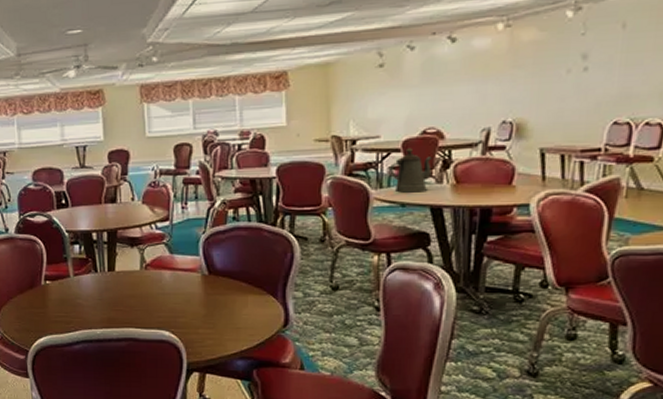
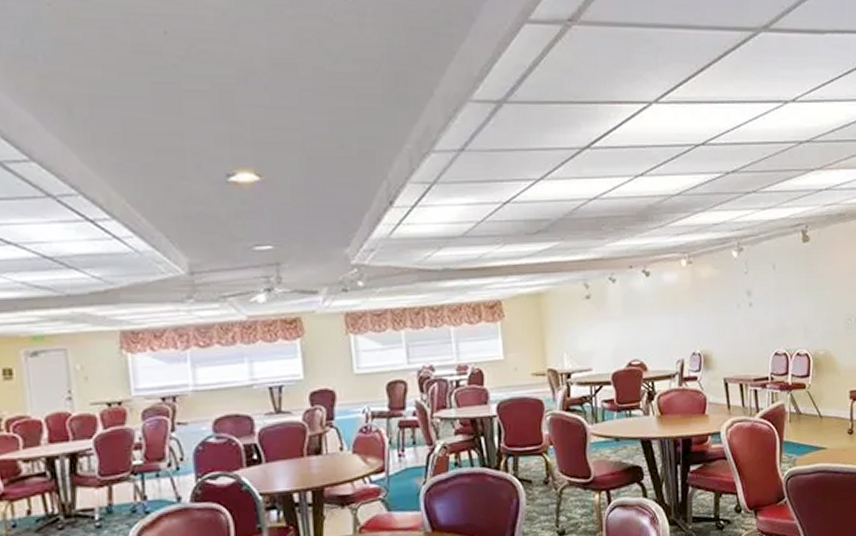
coffee pot: present [388,148,432,193] -> none [602,380,639,427]

